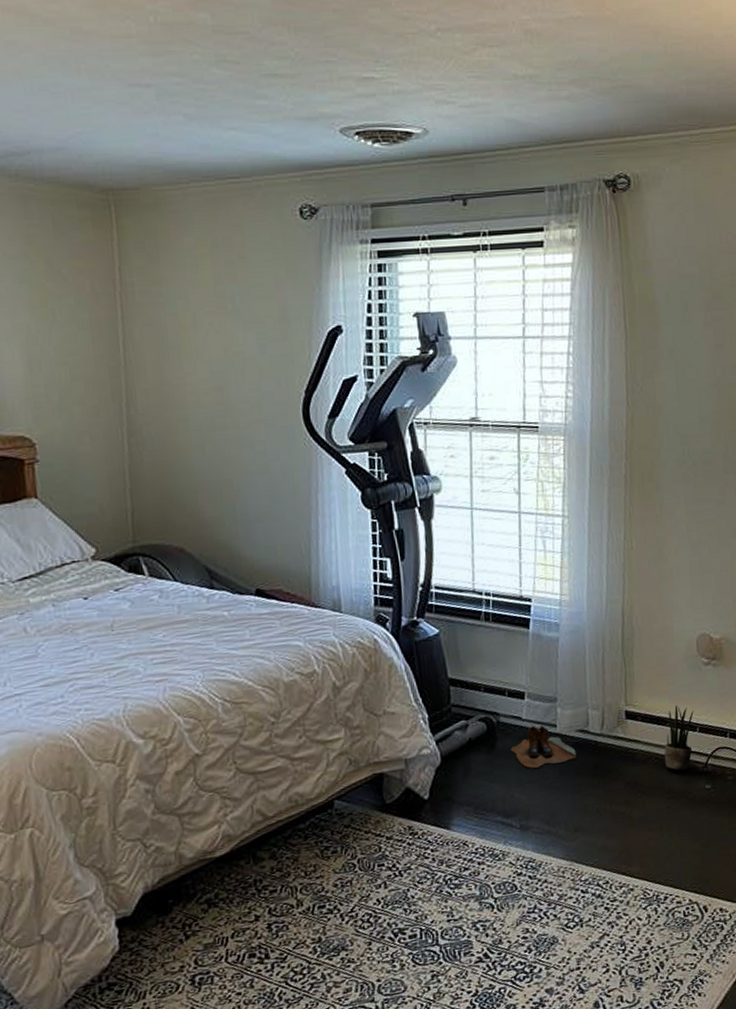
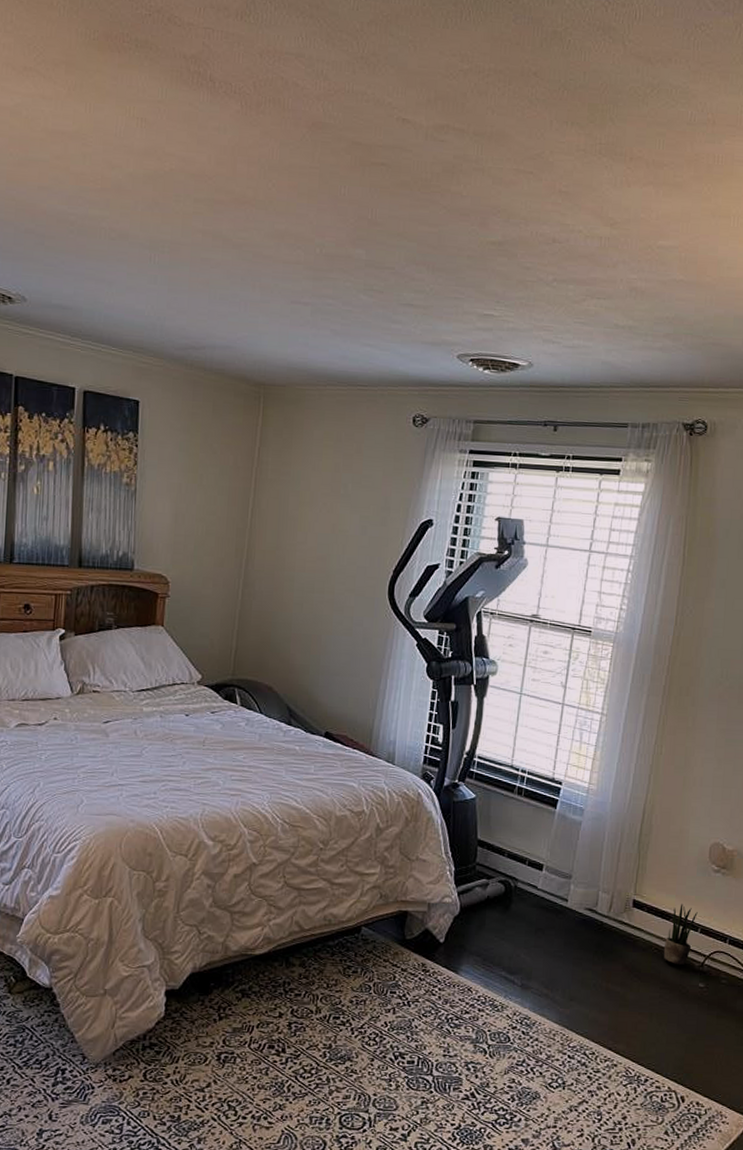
boots: present [511,725,577,769] -> none [523,896,582,935]

